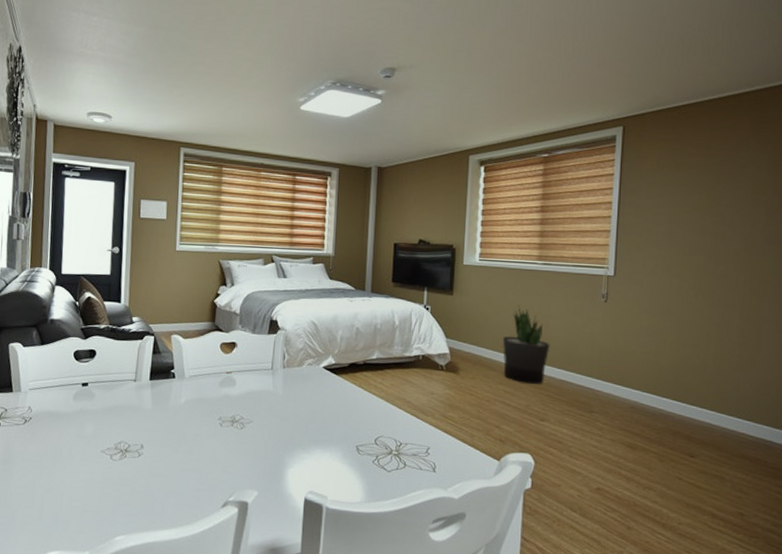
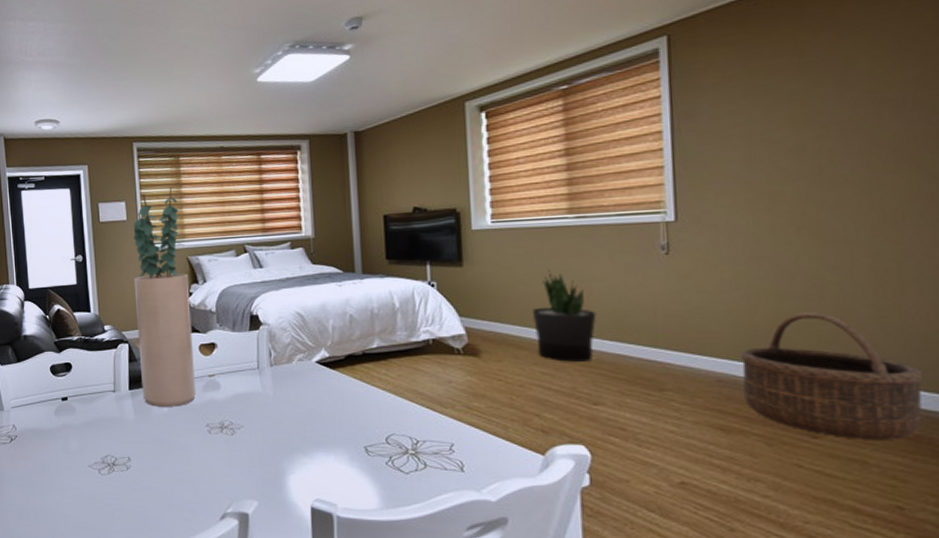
vase: none [162,194,219,399] -> present [133,187,196,407]
basket: none [648,358,766,461] -> present [740,312,924,440]

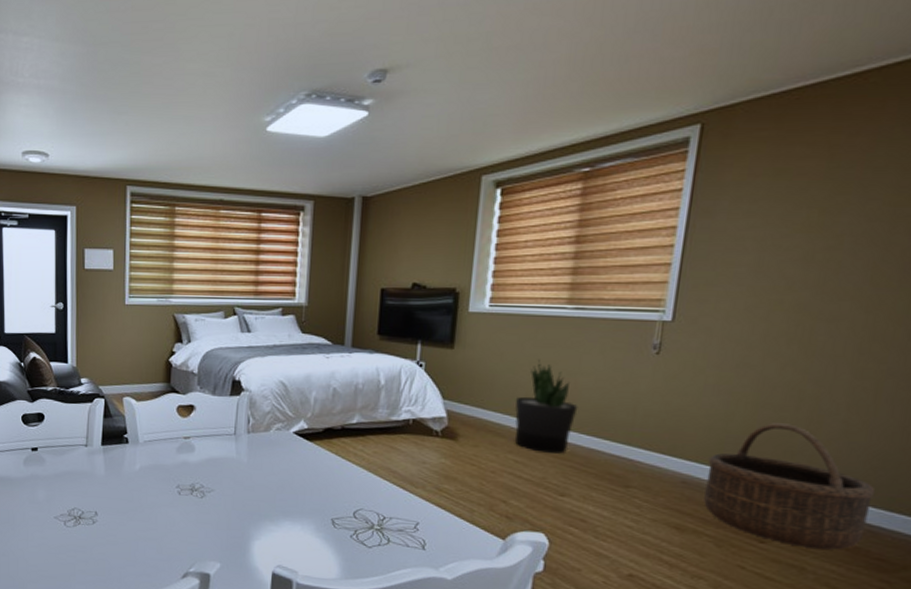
vase: present [133,187,196,407] -> none [114,238,173,466]

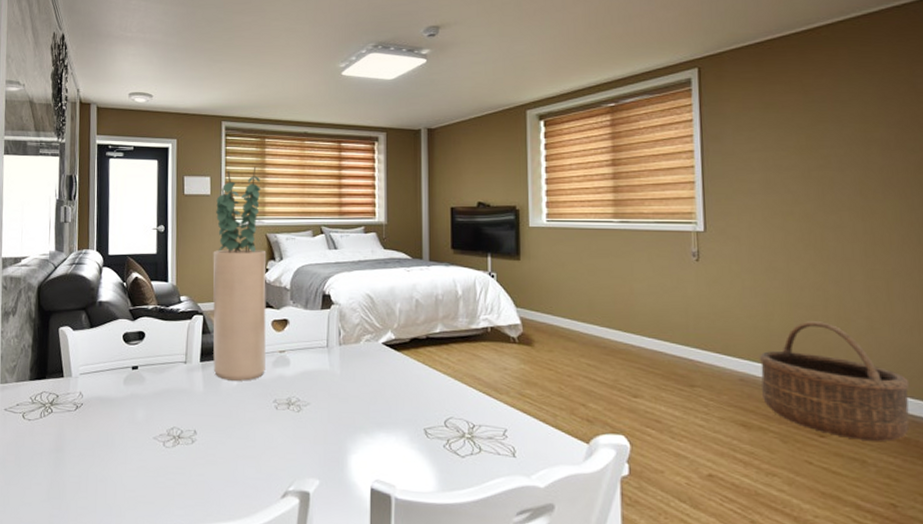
vase: none [114,238,173,466] -> present [213,166,267,381]
planter: present [514,359,578,453] -> none [580,267,637,356]

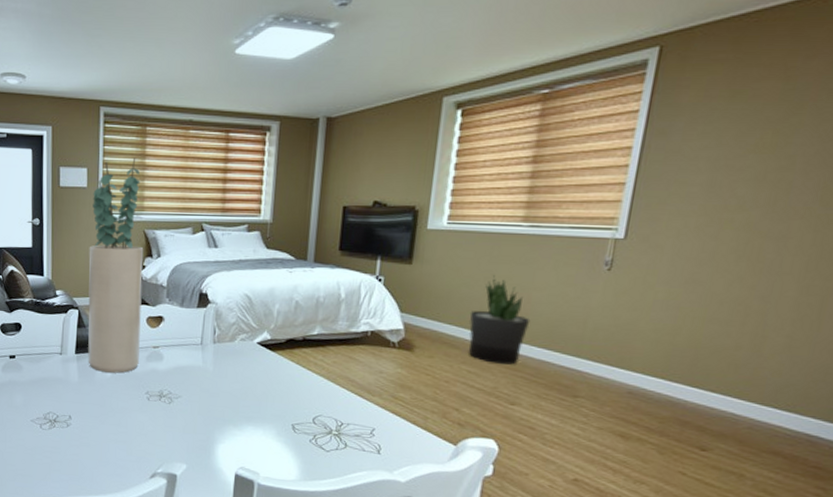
planter: none [580,267,637,356] -> present [468,274,531,365]
basket: present [759,321,910,442] -> none [648,337,816,458]

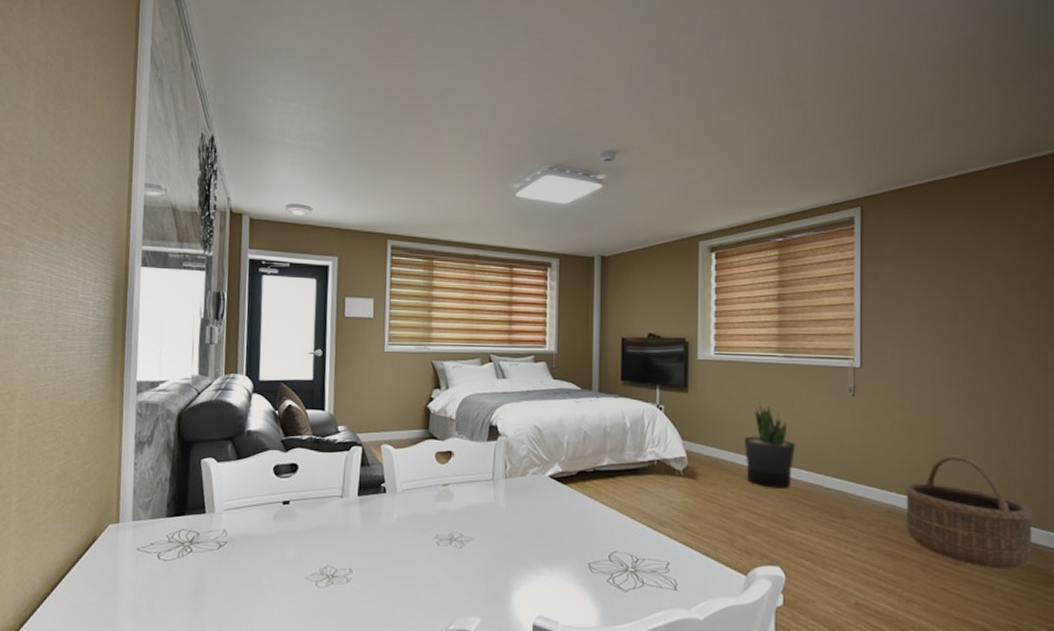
vase: present [88,157,144,373] -> none [371,289,432,516]
basket: none [648,337,816,458] -> present [904,455,1034,568]

